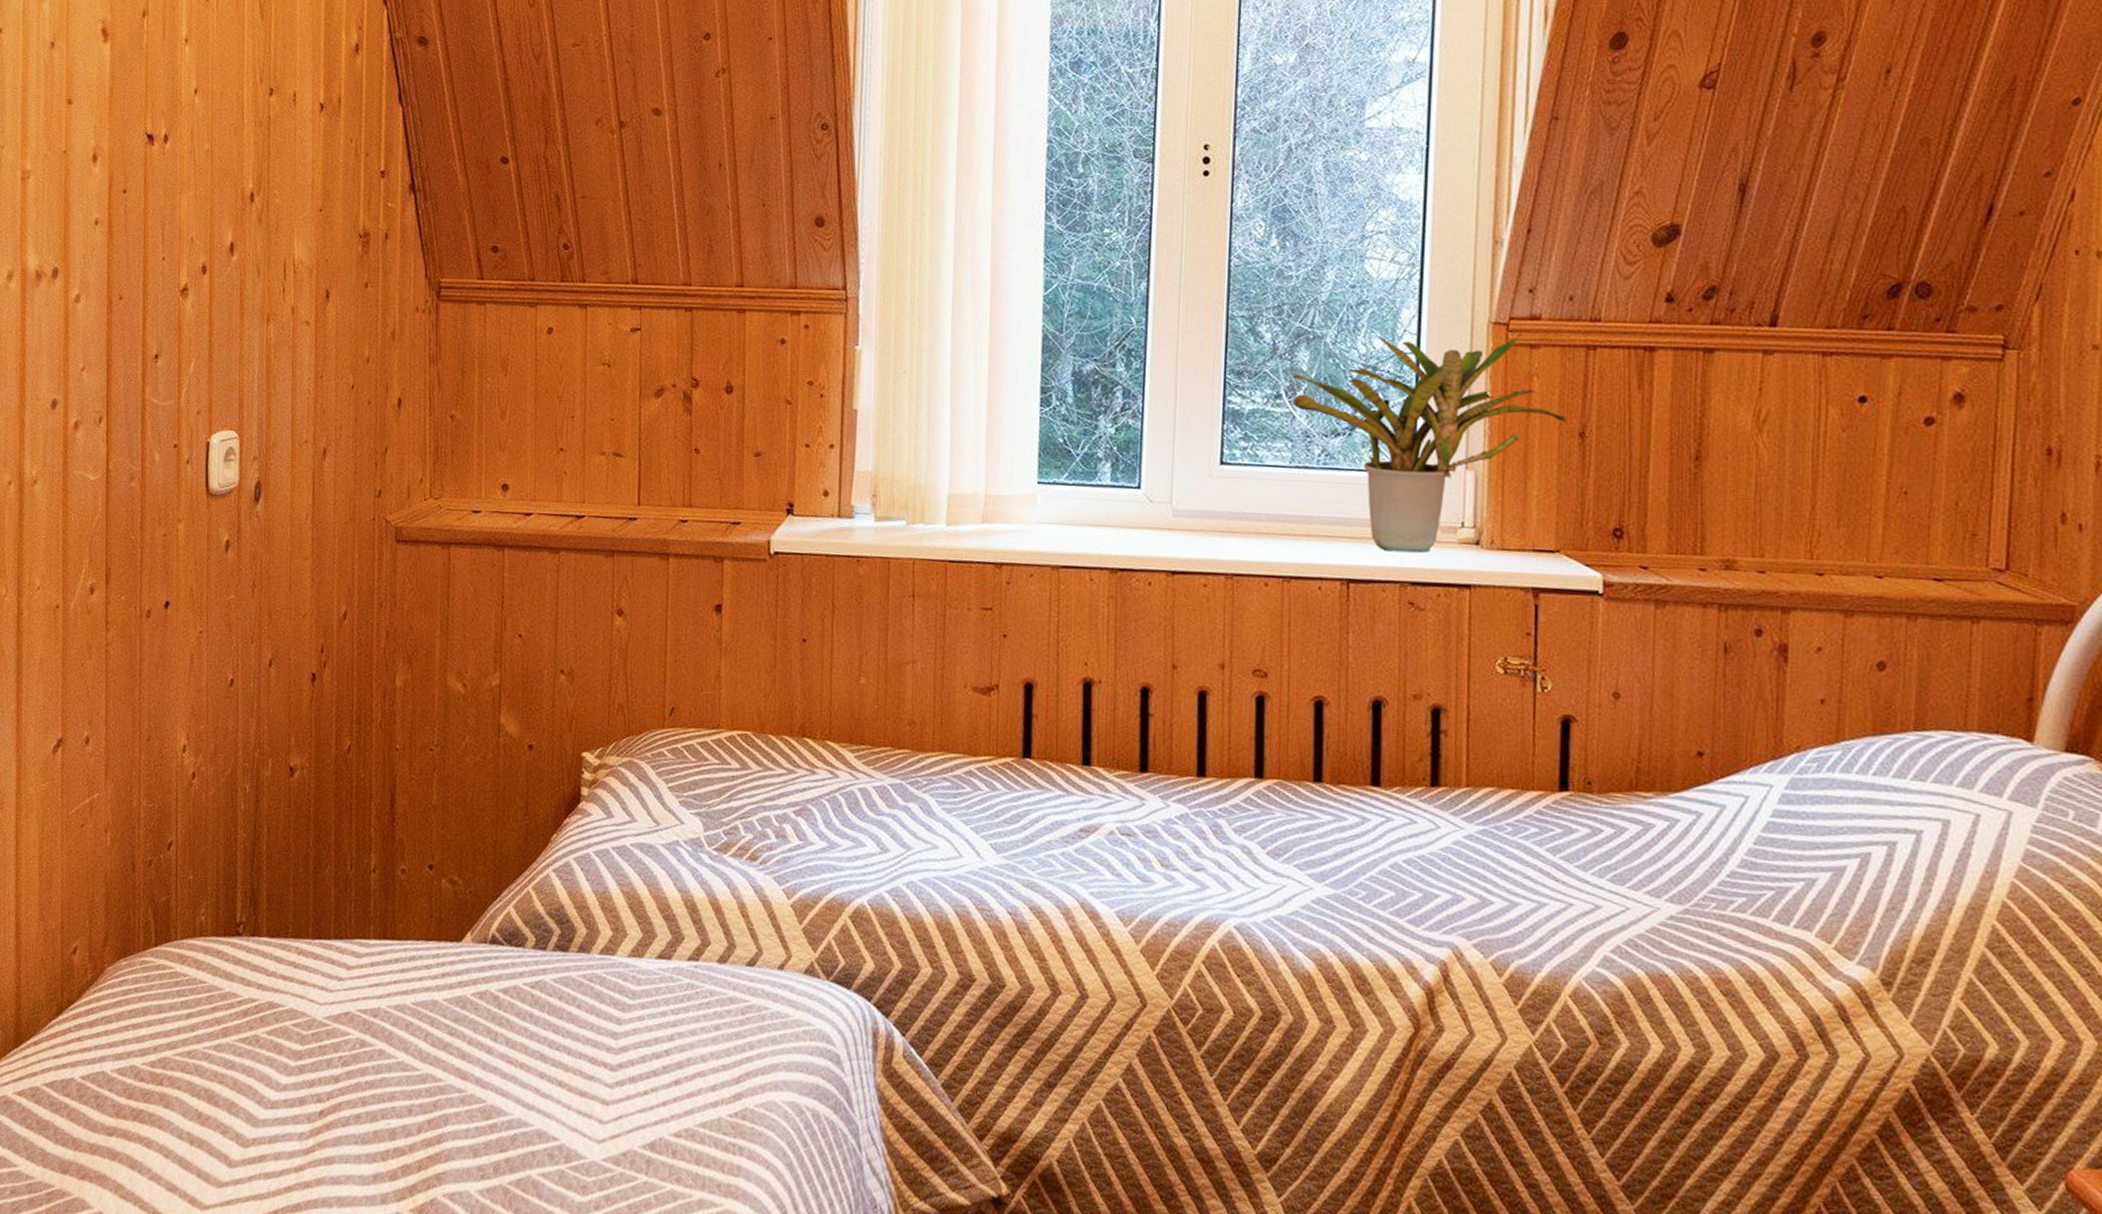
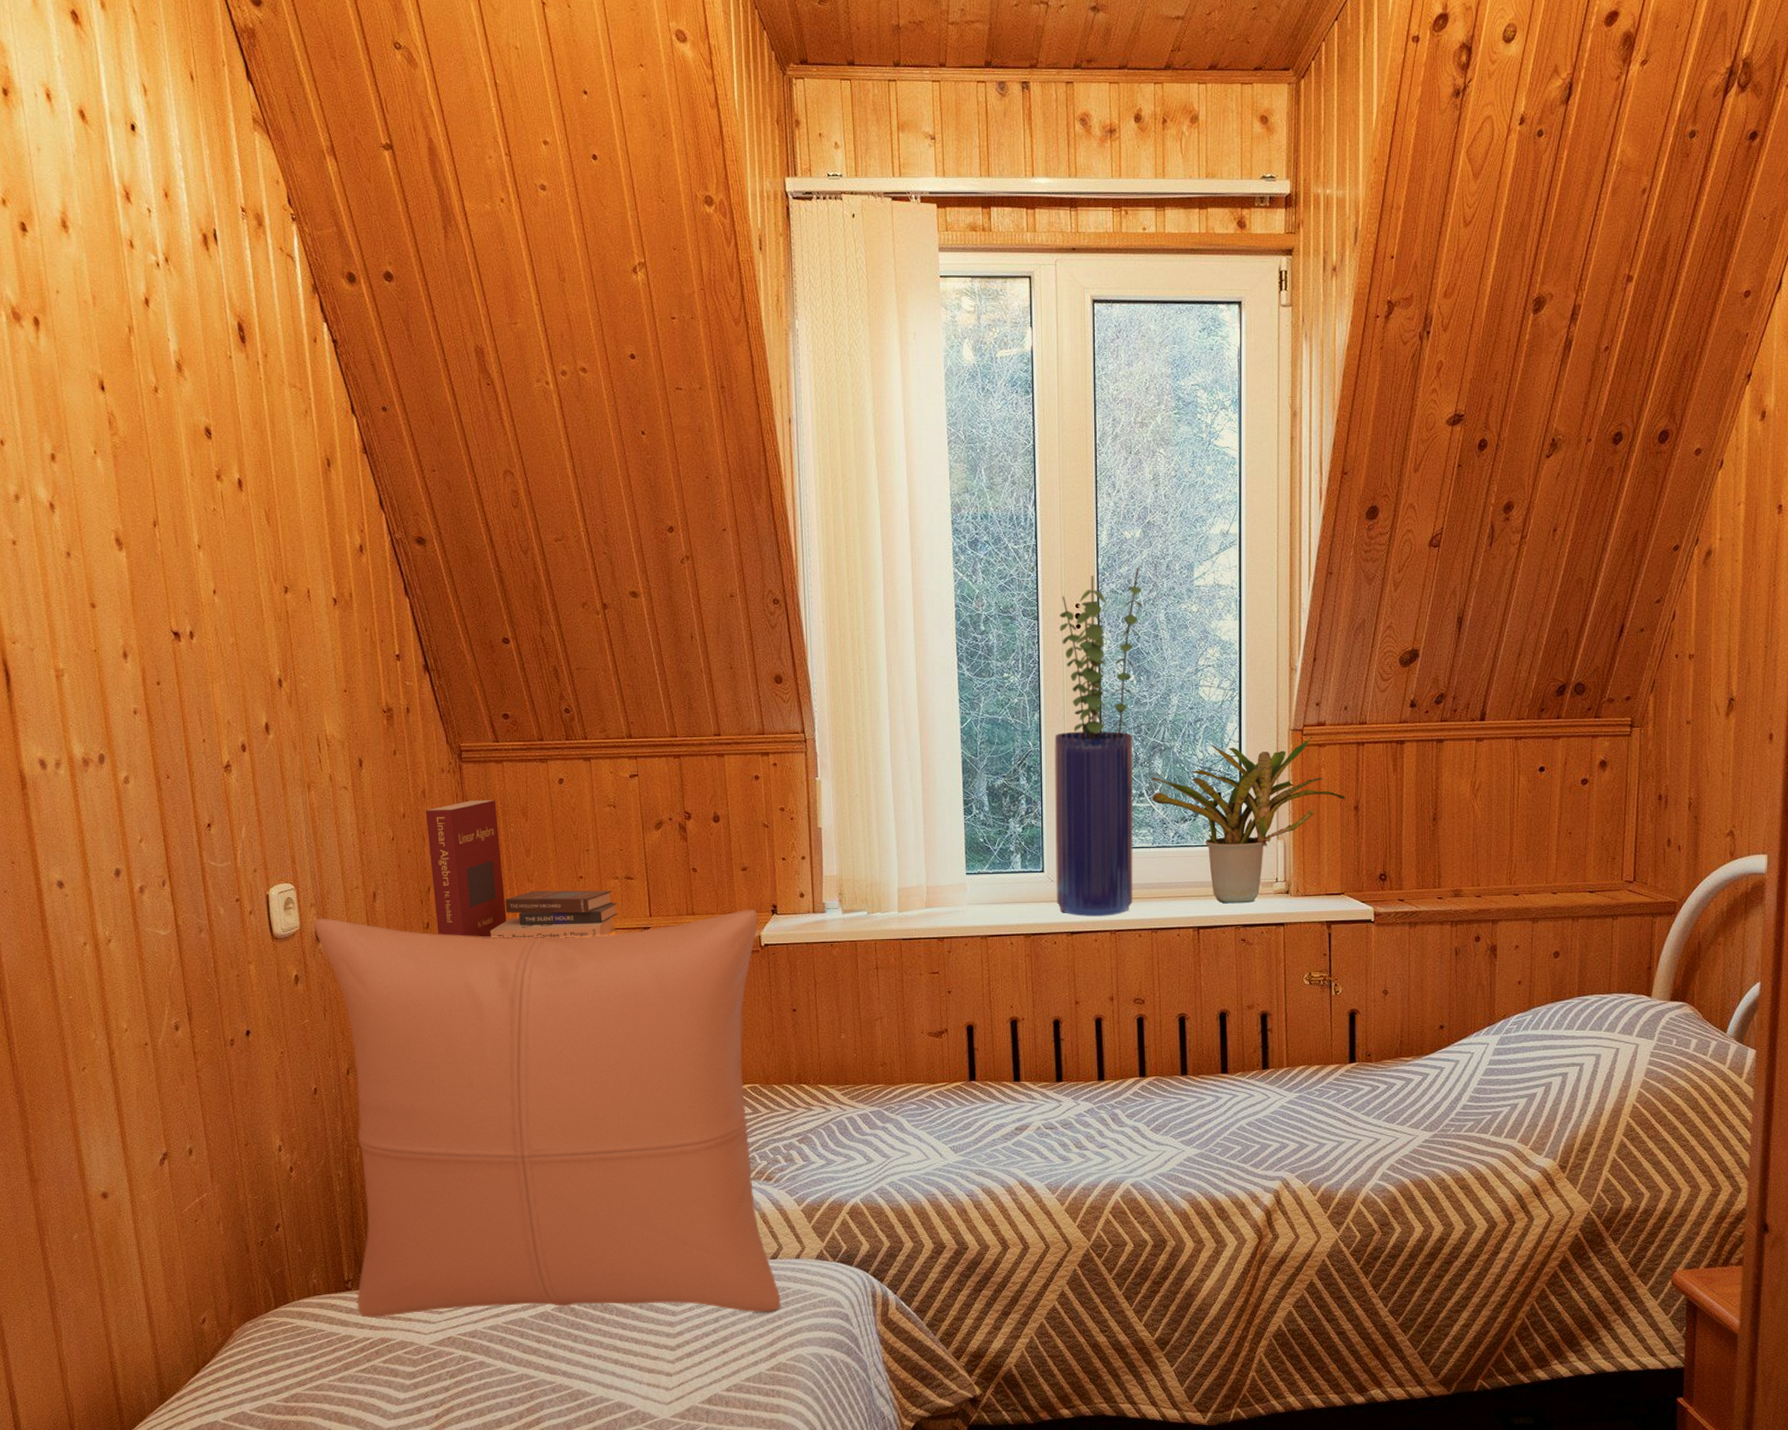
pillow: none [246,474,770,1039] -> present [312,910,781,1318]
book: none [389,347,473,515] -> present [425,800,507,938]
books: none [449,461,601,525] -> present [490,890,618,939]
vase: none [1154,102,1293,555] -> present [1055,568,1142,917]

